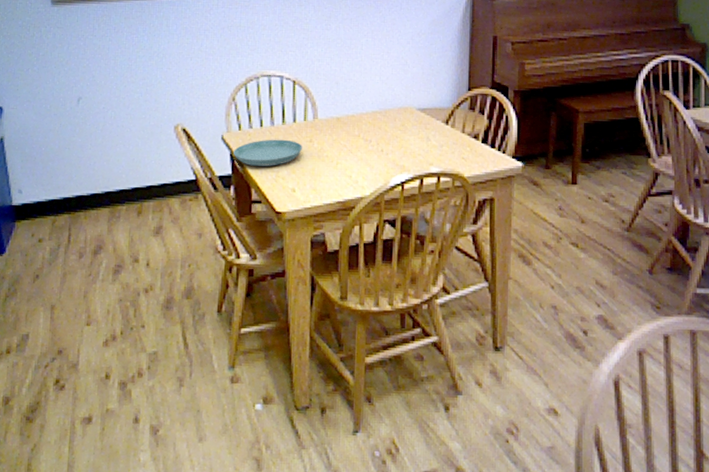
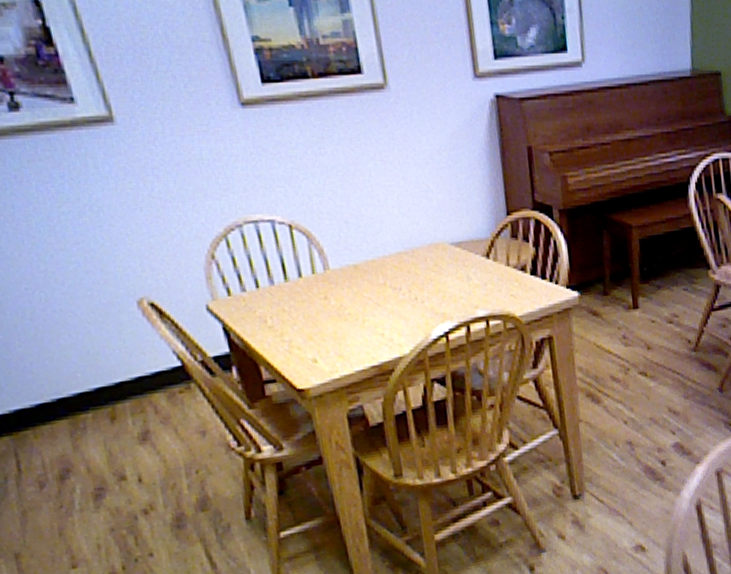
saucer: present [233,139,302,166] -> none [226,300,317,339]

